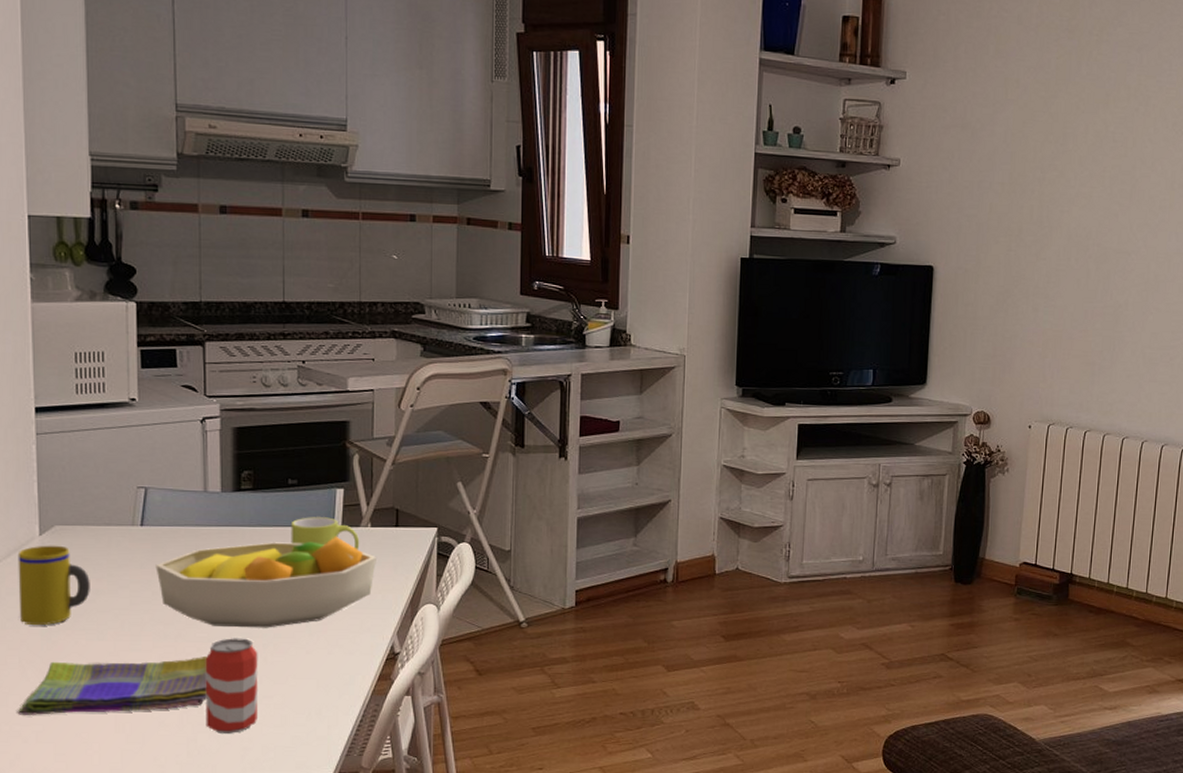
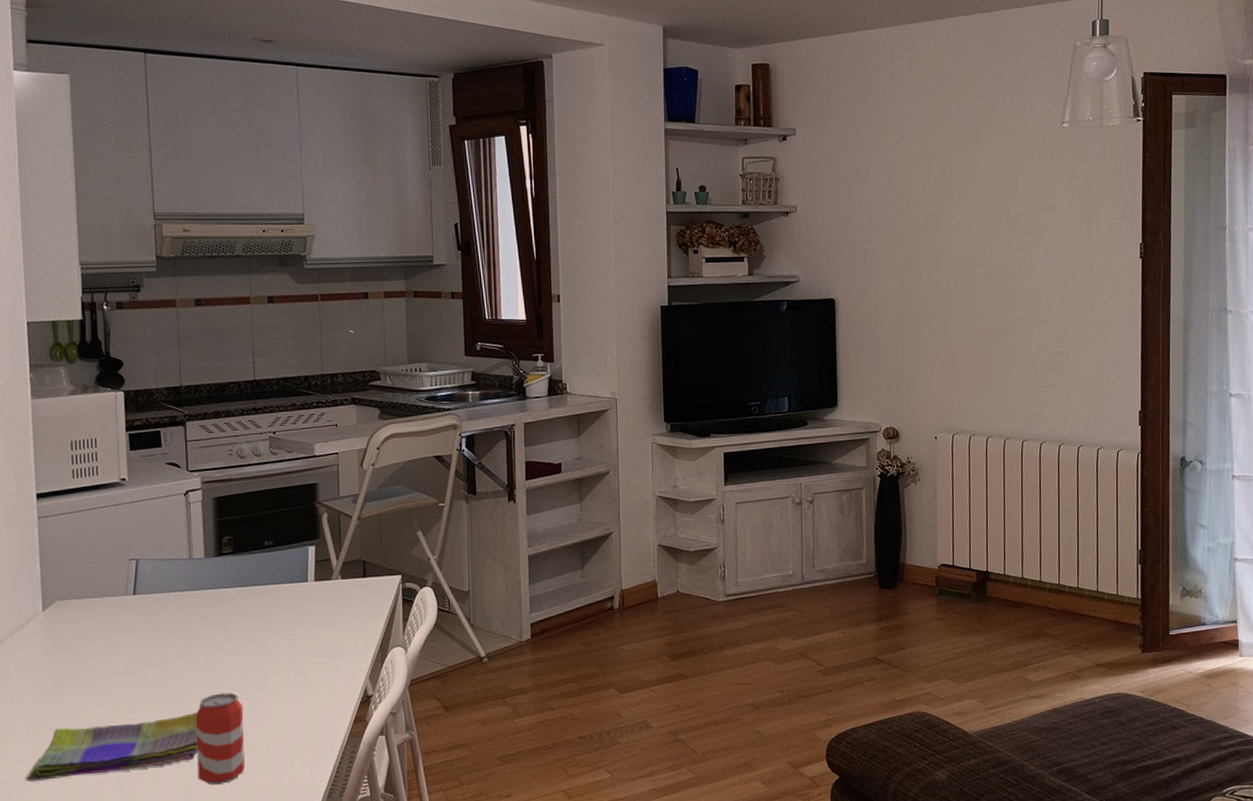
mug: present [17,545,90,626] -> none [23,619,89,696]
fruit bowl: present [155,536,378,628] -> none [148,590,348,684]
mug: present [291,517,360,550] -> none [268,573,332,602]

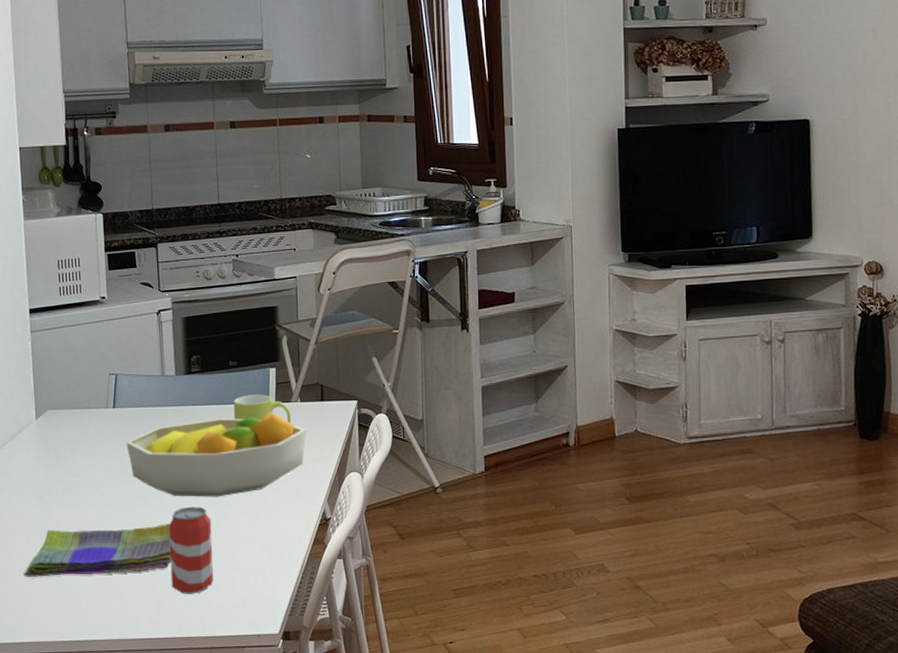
fruit bowl: none [148,590,348,684] -> present [126,411,307,497]
mug: none [268,573,332,602] -> present [233,394,292,424]

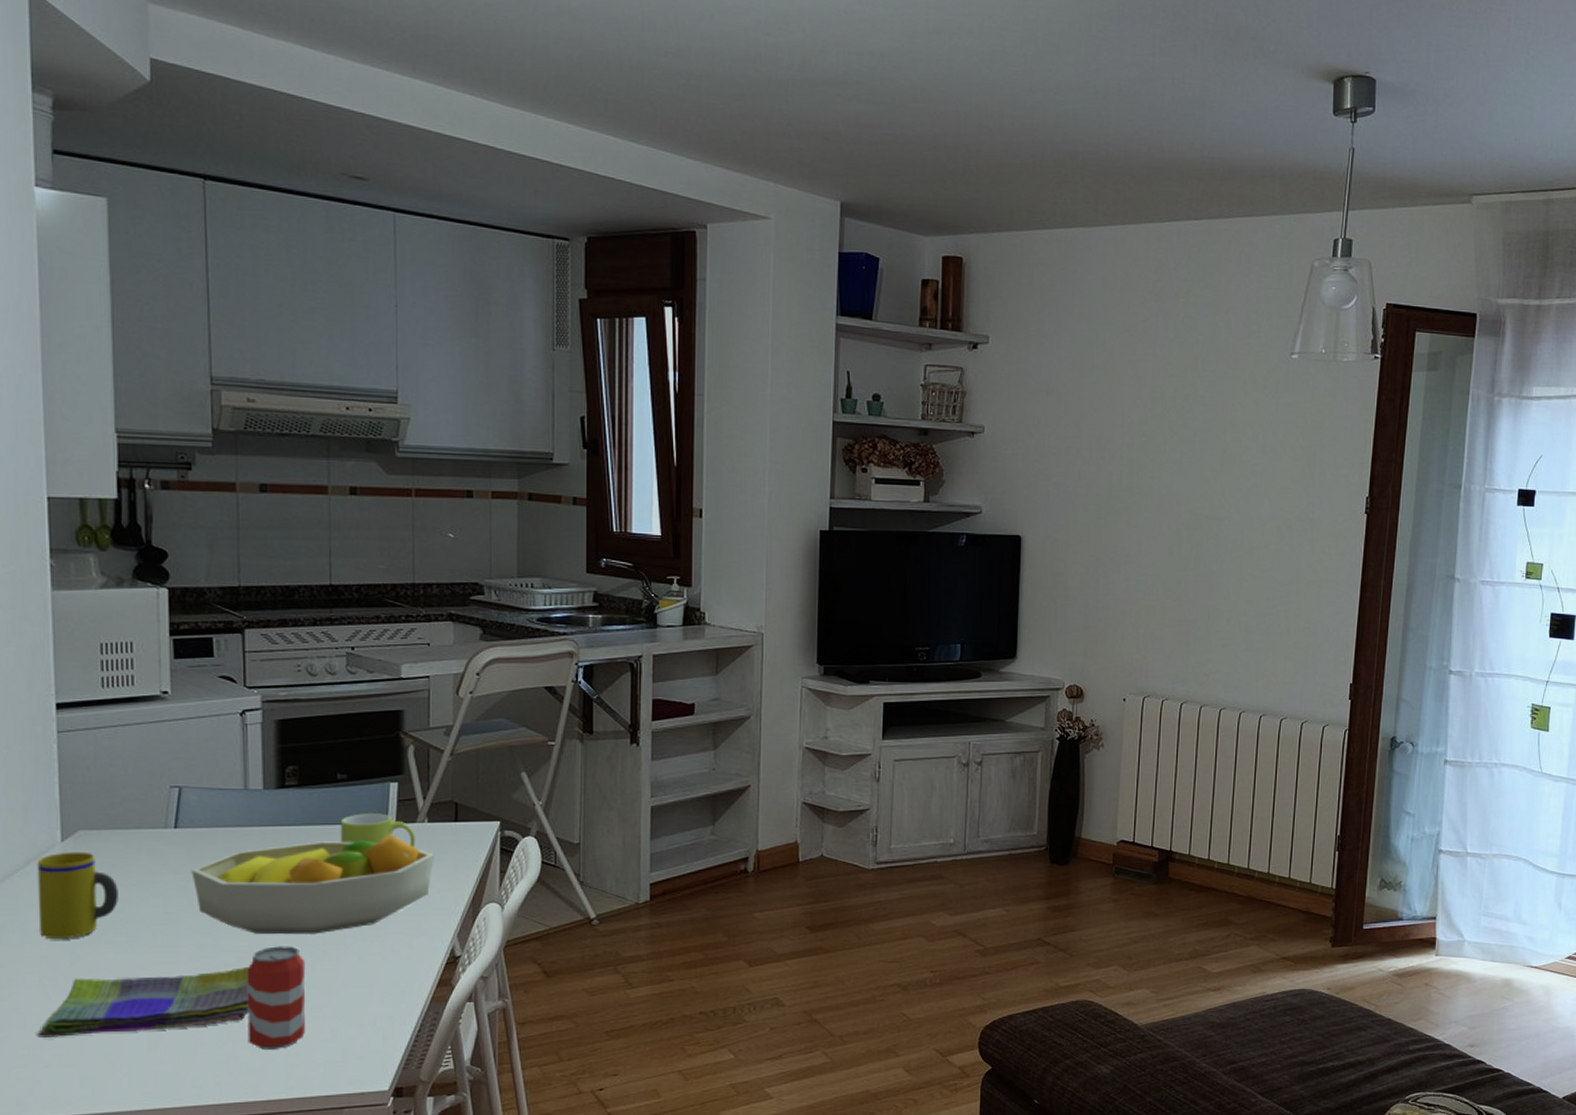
mug: none [20,427,76,498] -> present [37,851,118,940]

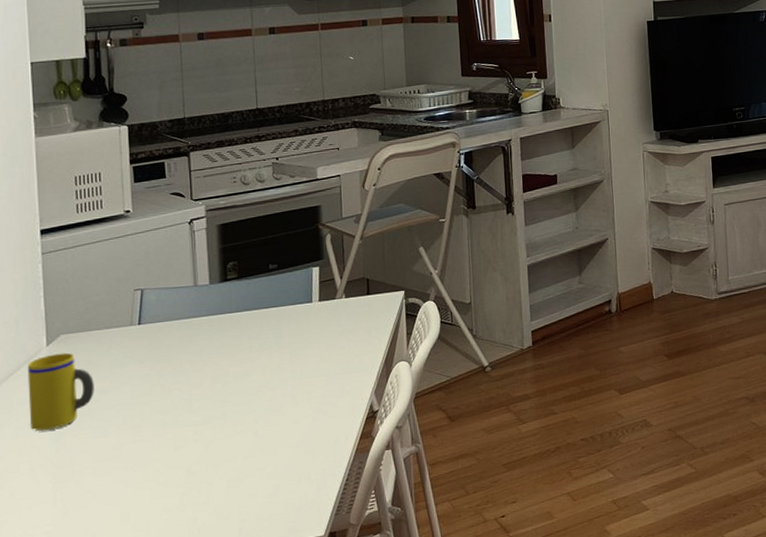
dish towel: present [36,967,250,1038] -> none [29,438,205,518]
fruit bowl: present [191,833,436,935] -> none [153,310,353,409]
beverage can: present [247,946,306,1050] -> none [201,416,253,510]
mug: present [340,813,416,848] -> none [273,294,337,323]

